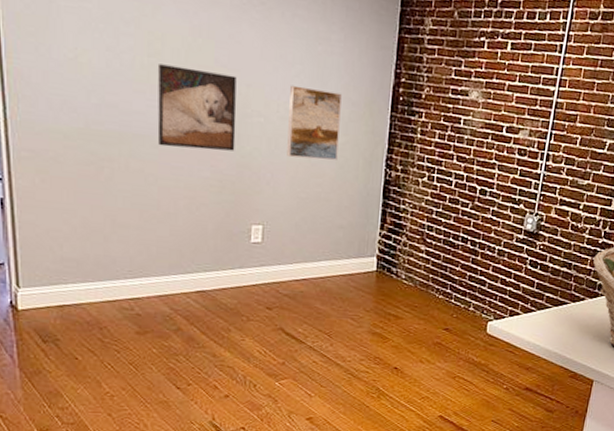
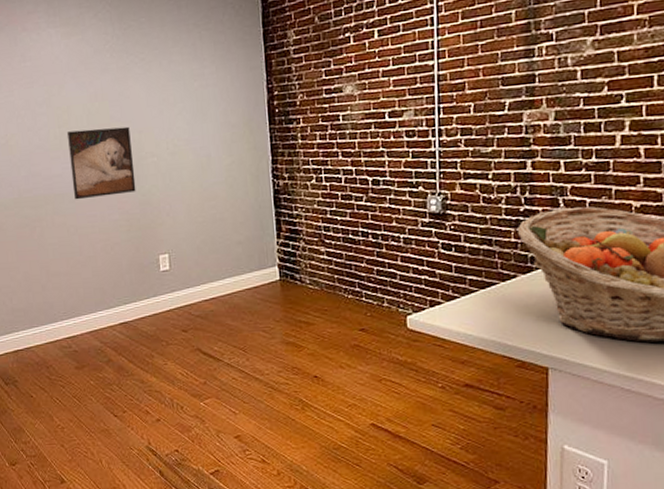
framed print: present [287,85,342,161] -> none [175,119,226,186]

